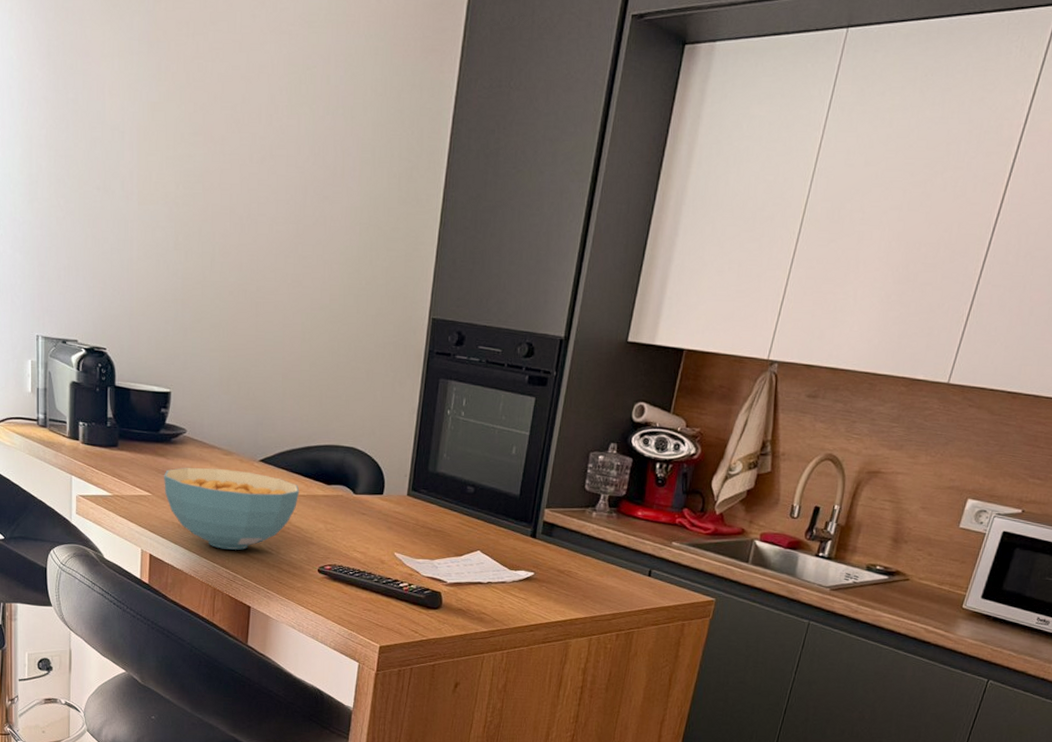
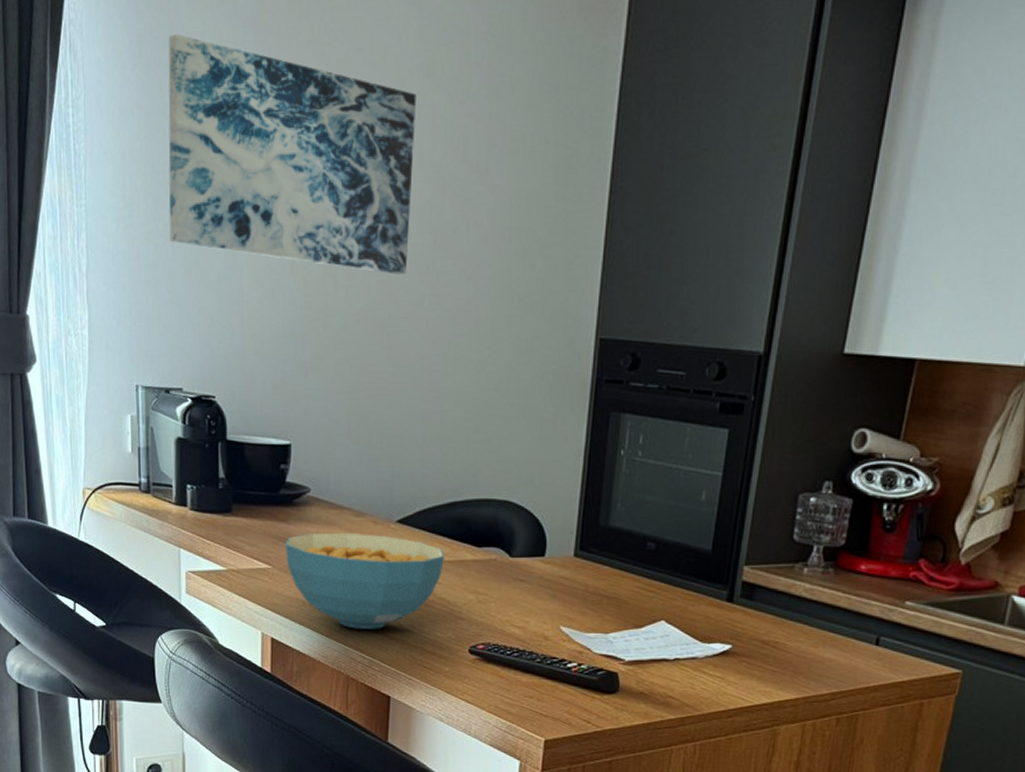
wall art: none [69,41,285,256] -> present [168,33,417,274]

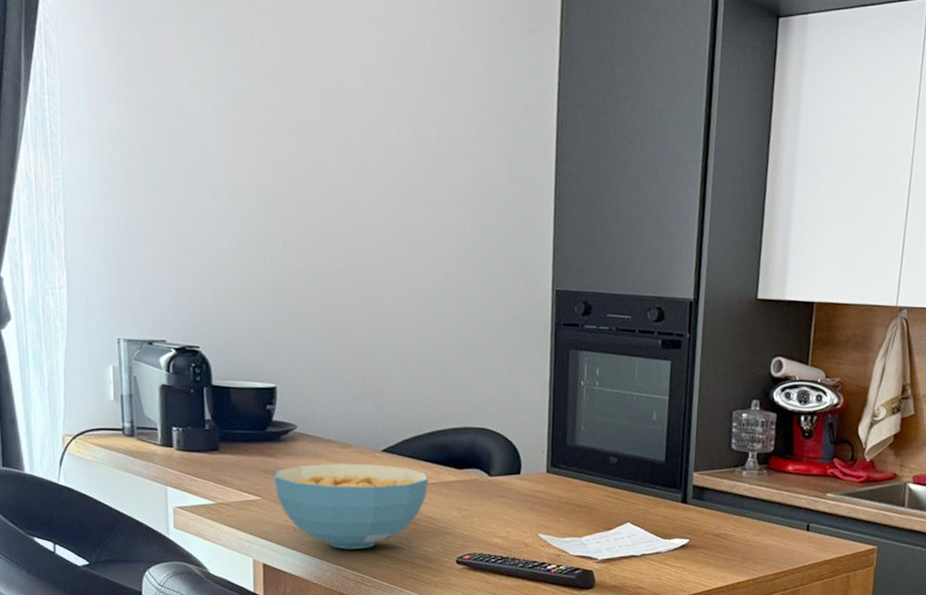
wall art: present [168,33,417,274] -> none [145,35,382,239]

